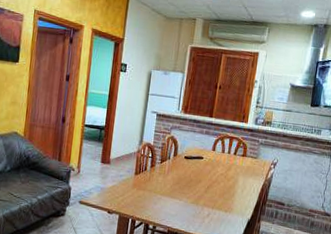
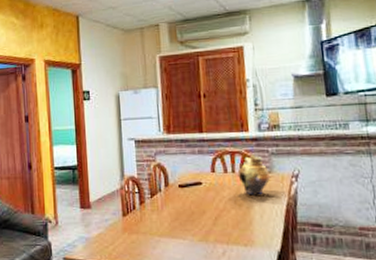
vase: none [232,143,256,174] -> present [238,157,271,196]

